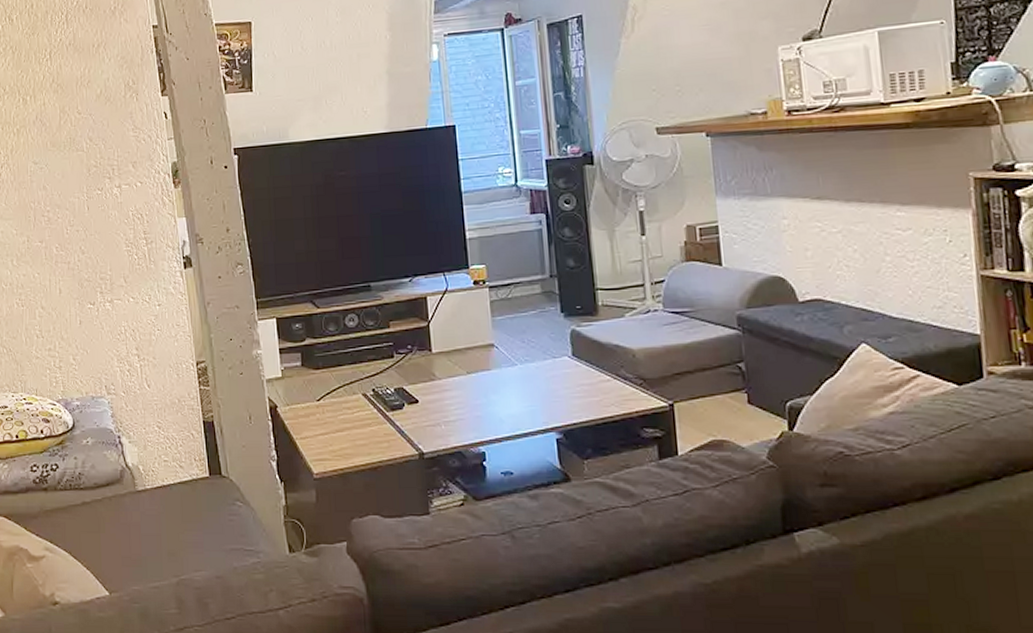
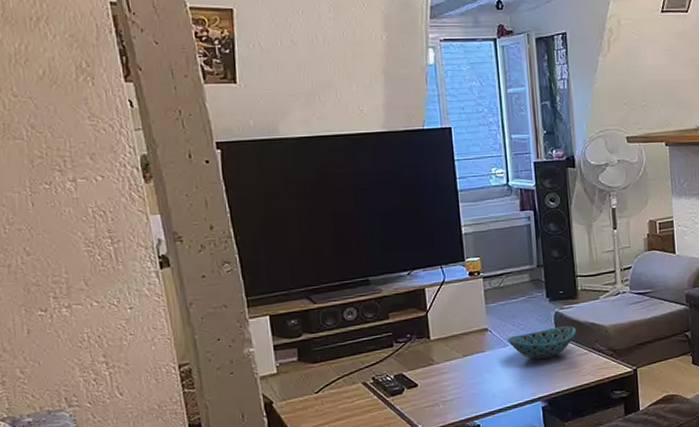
bowl: none [514,347,597,384] -> present [506,326,577,360]

